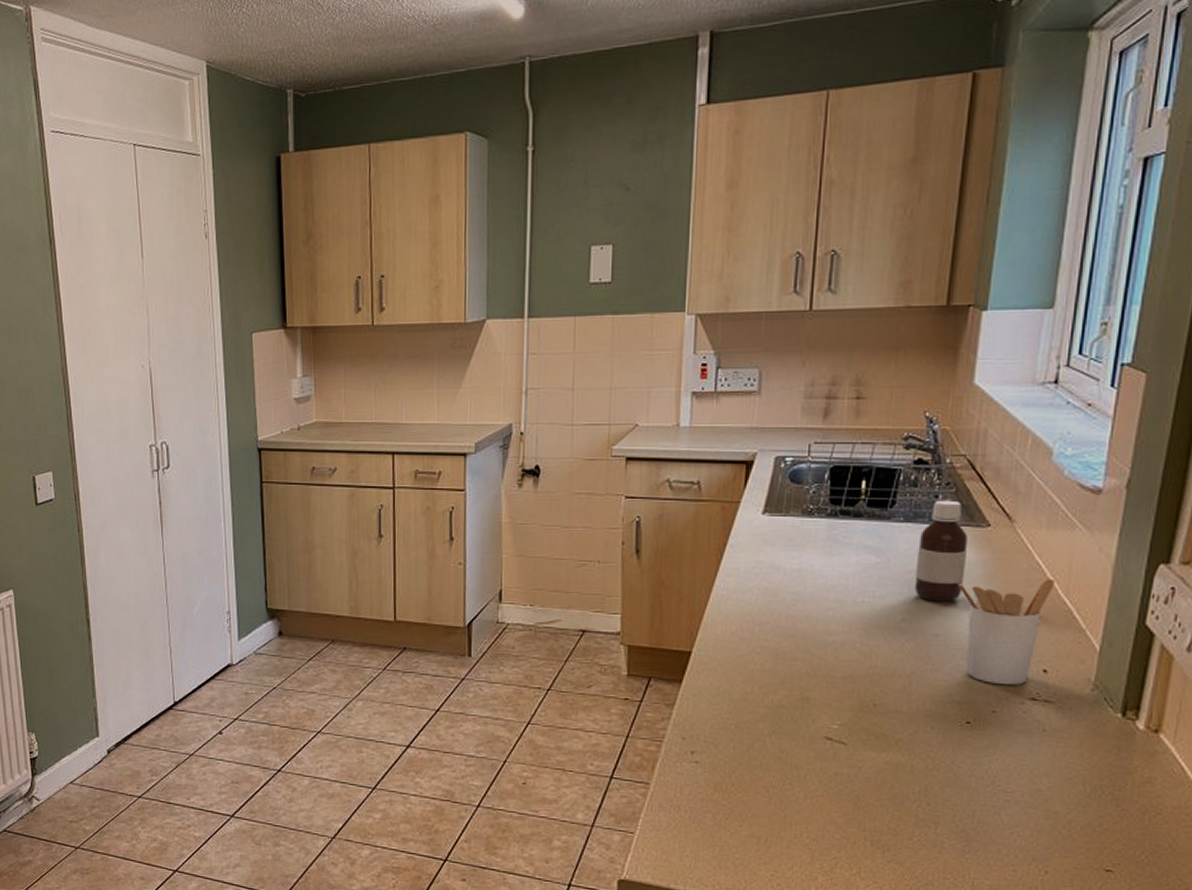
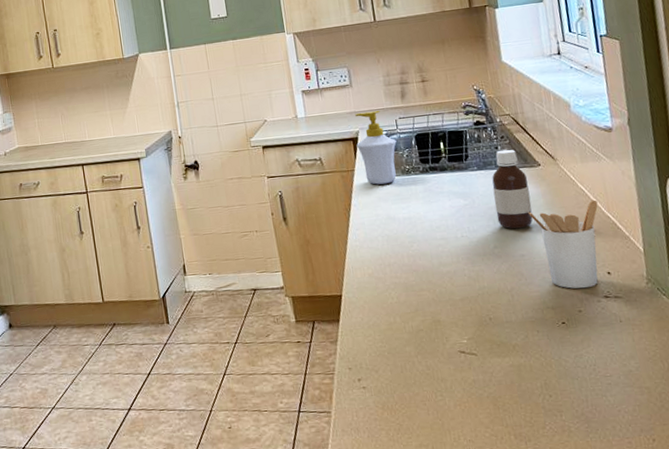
soap bottle: none [750,429,804,524] -> present [355,110,397,185]

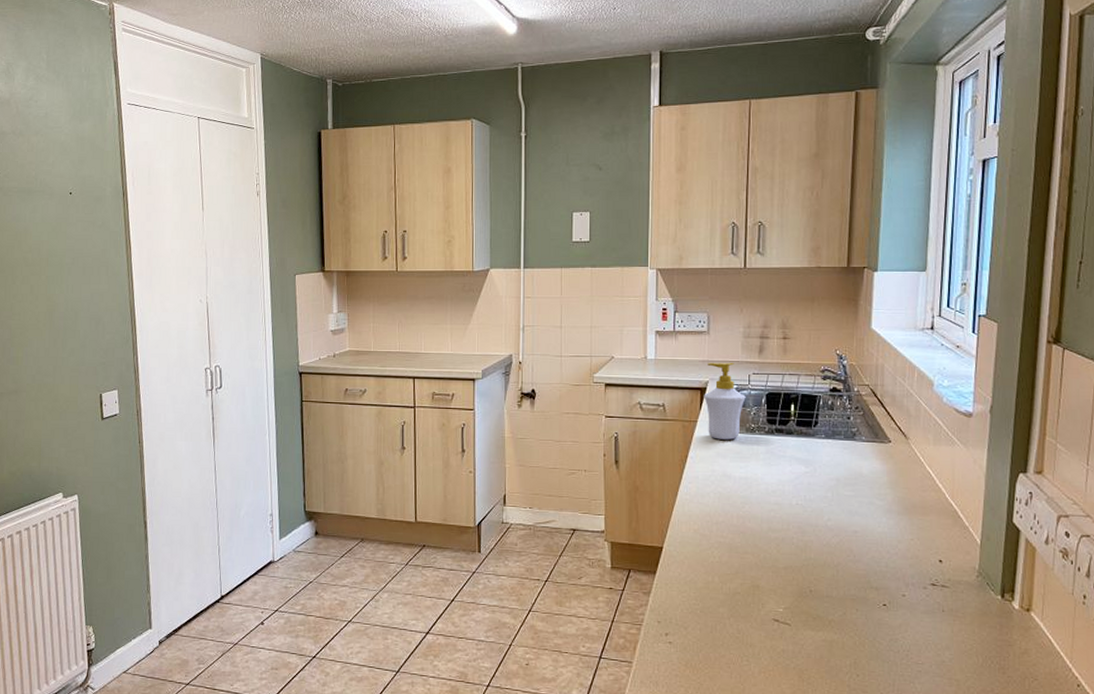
bottle: present [492,149,533,229] -> none [836,421,875,504]
utensil holder: present [528,200,598,289] -> none [869,485,943,574]

